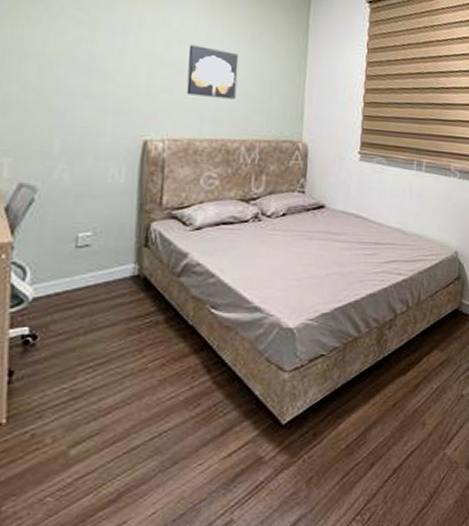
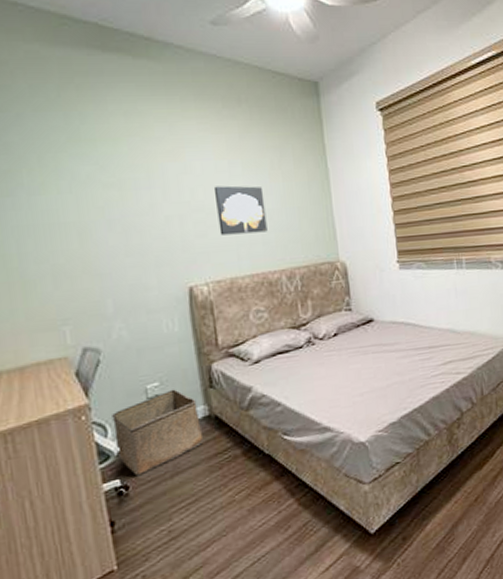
storage bin: none [32,242,128,327] -> present [112,389,204,477]

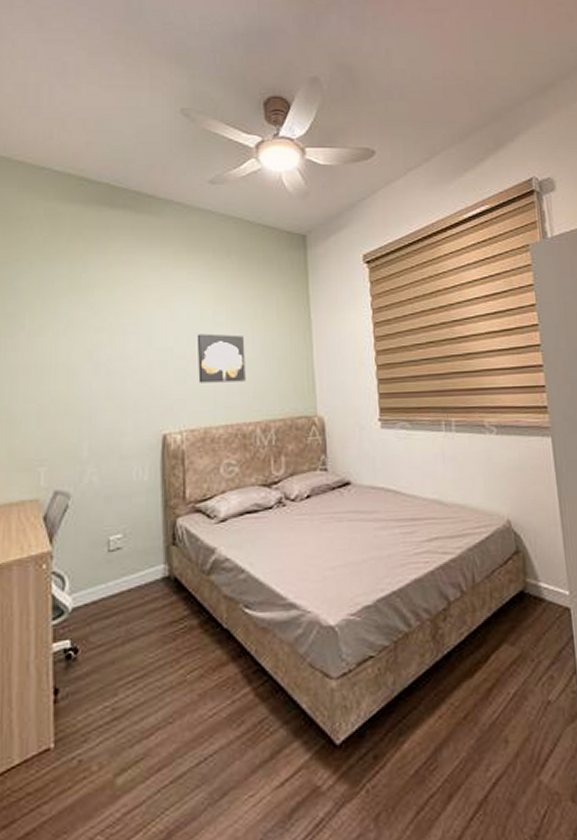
storage bin: present [112,389,204,477] -> none [71,543,161,639]

